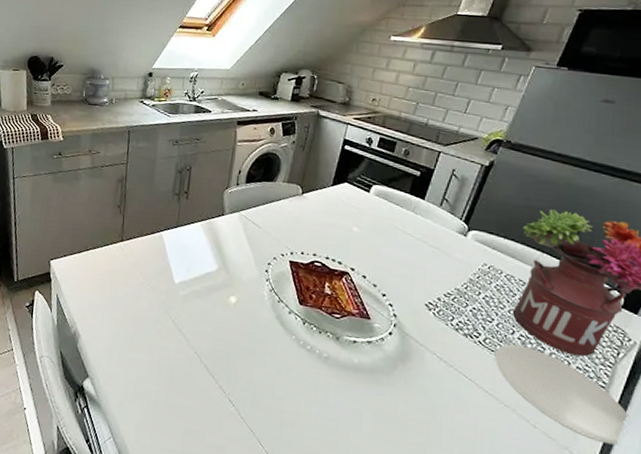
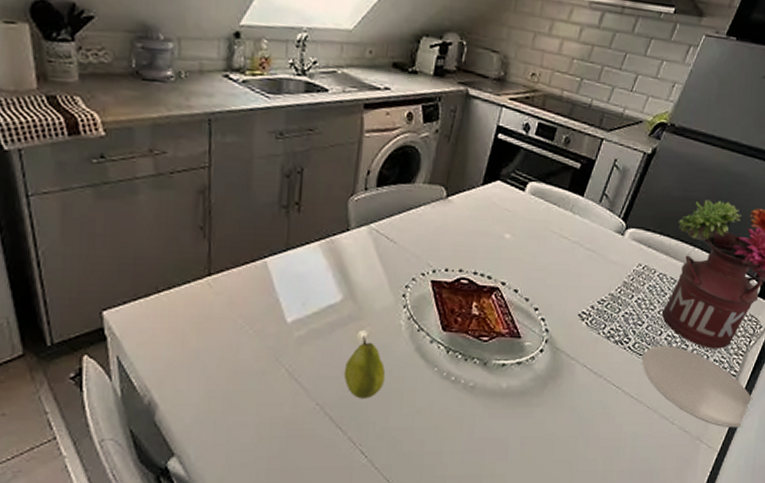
fruit: none [217,300,251,355] -> present [343,336,386,399]

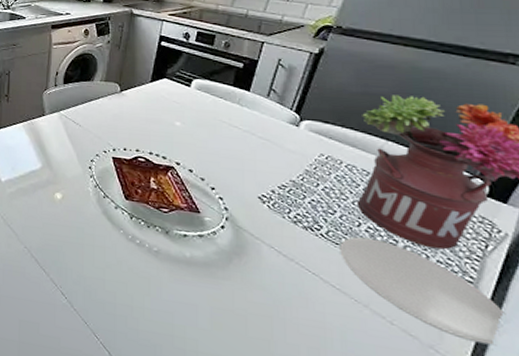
fruit: present [343,336,386,399] -> none [45,197,79,249]

